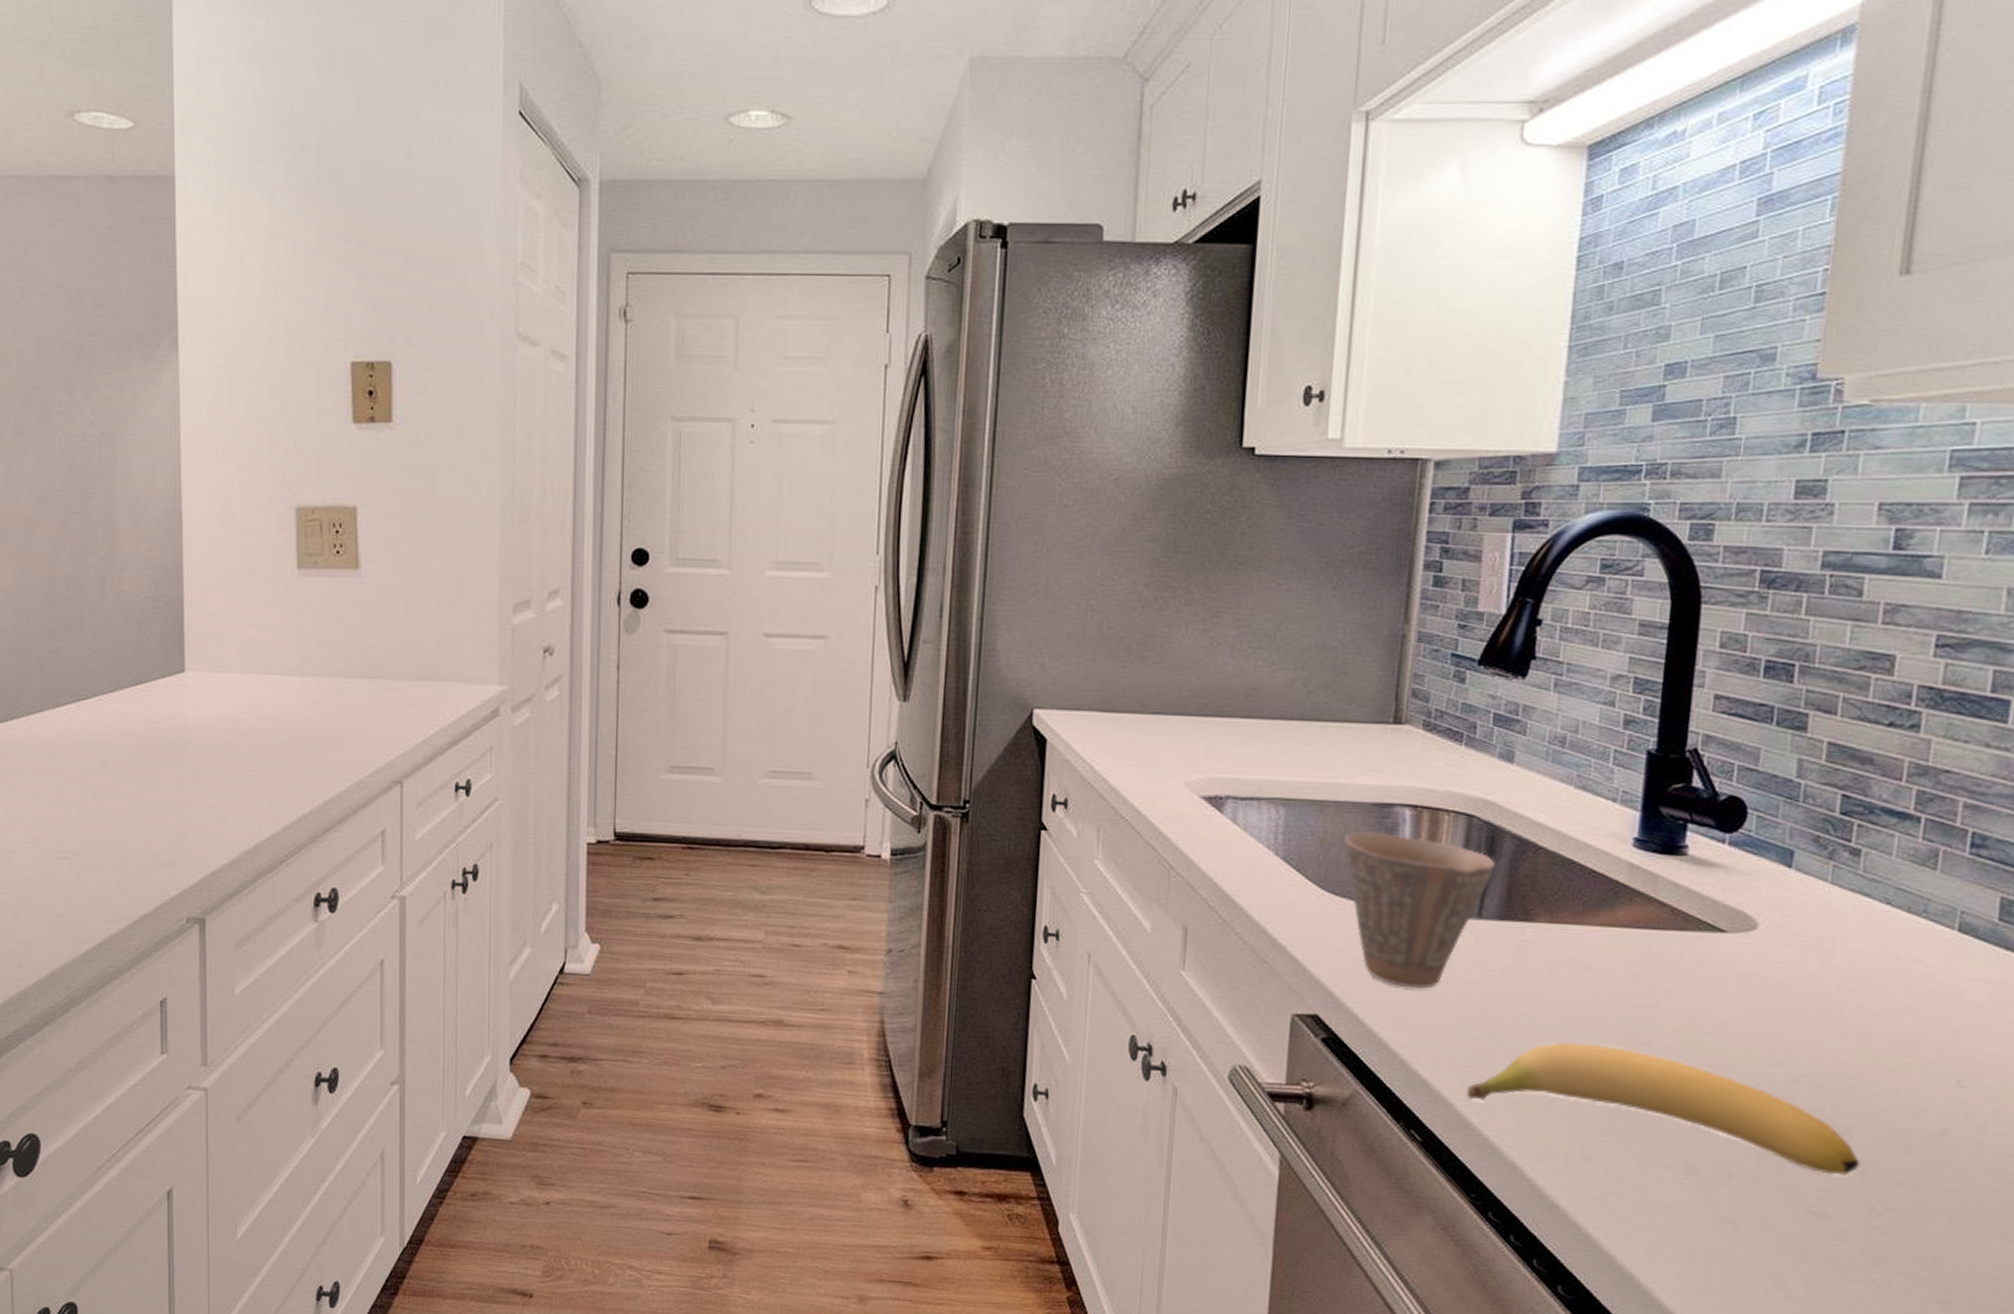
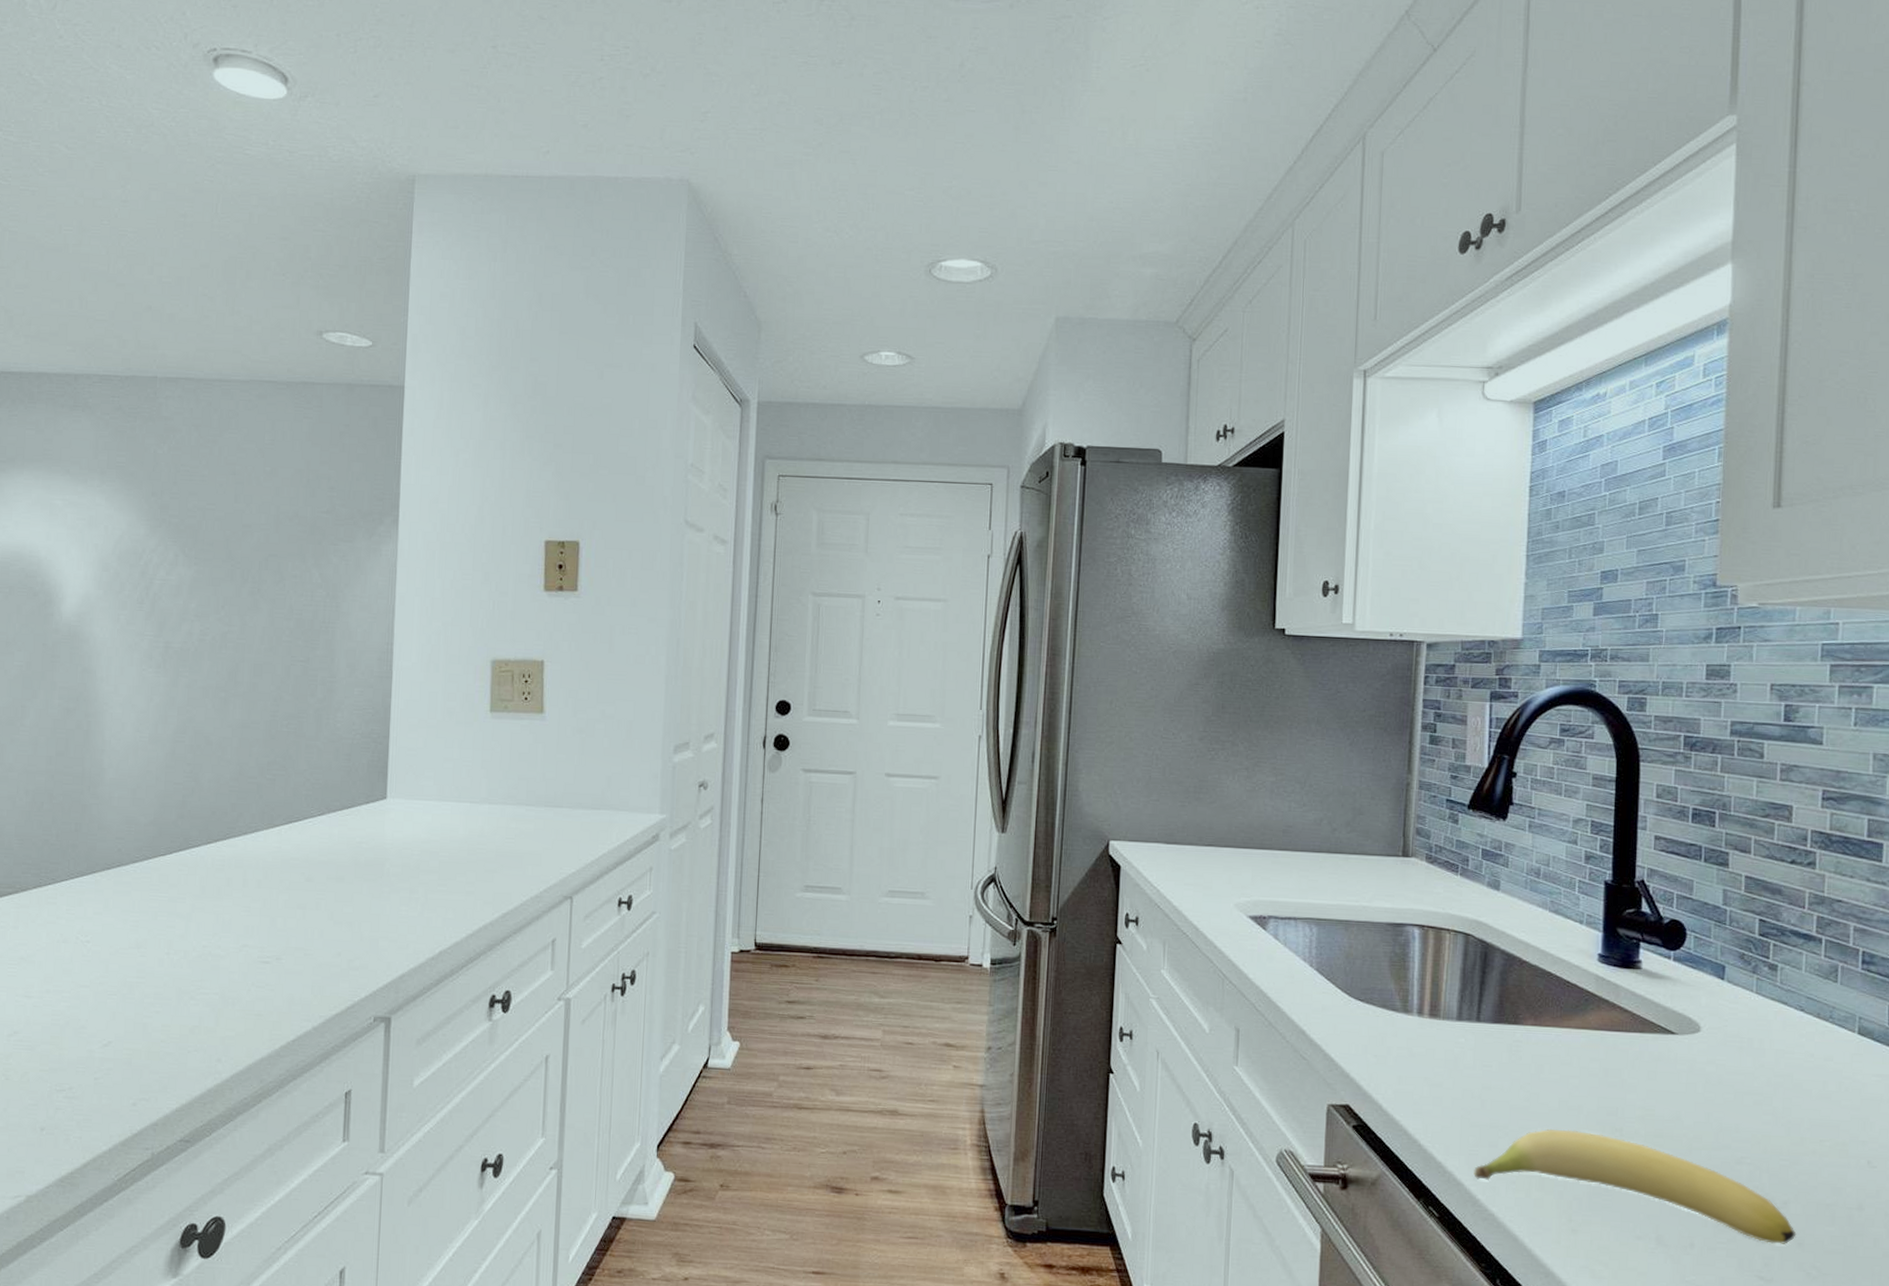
cup: present [1344,831,1495,989] -> none [1366,946,1489,1082]

